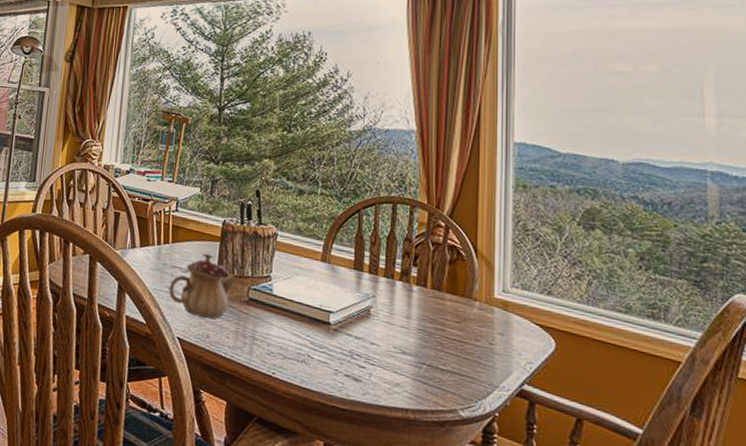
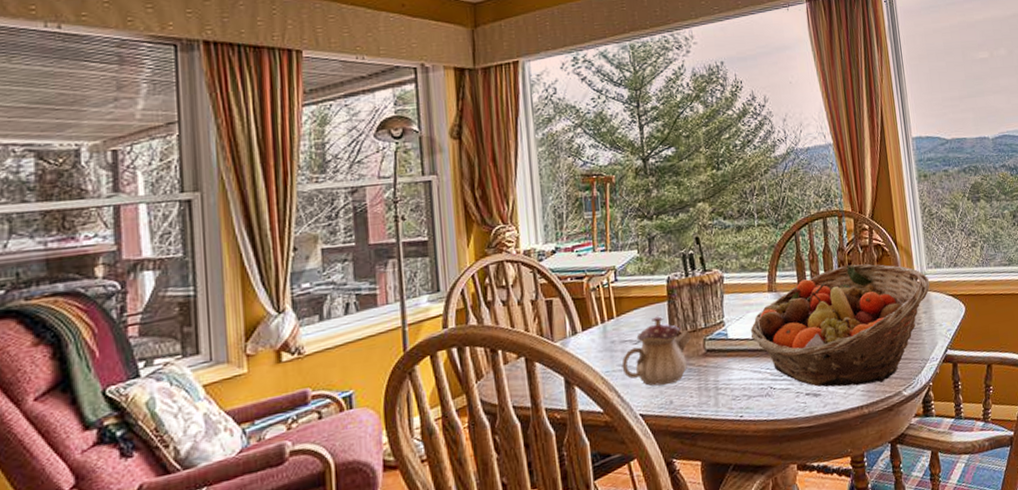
fruit basket: none [295,257,513,393] -> present [750,264,930,387]

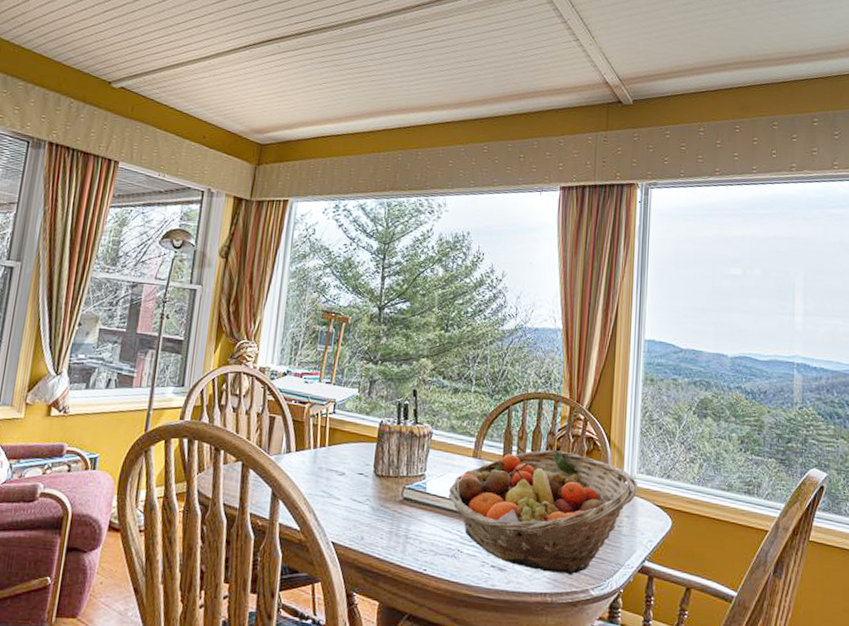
teapot: present [622,315,692,387] -> none [324,453,393,521]

